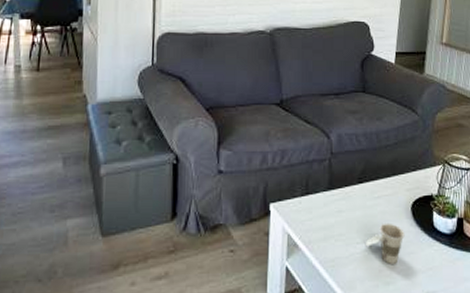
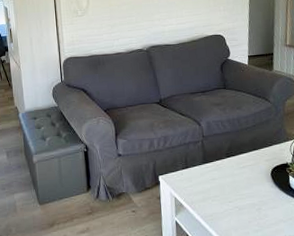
cup: present [365,223,405,264] -> none [235,186,267,217]

